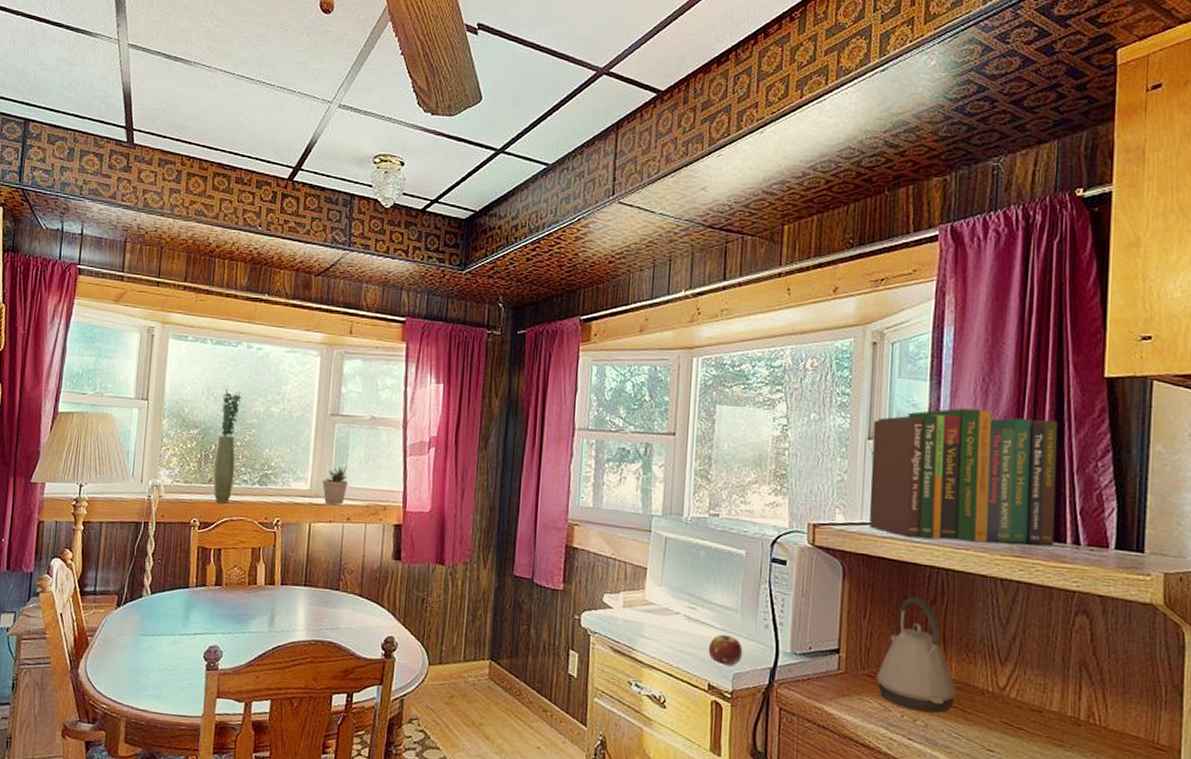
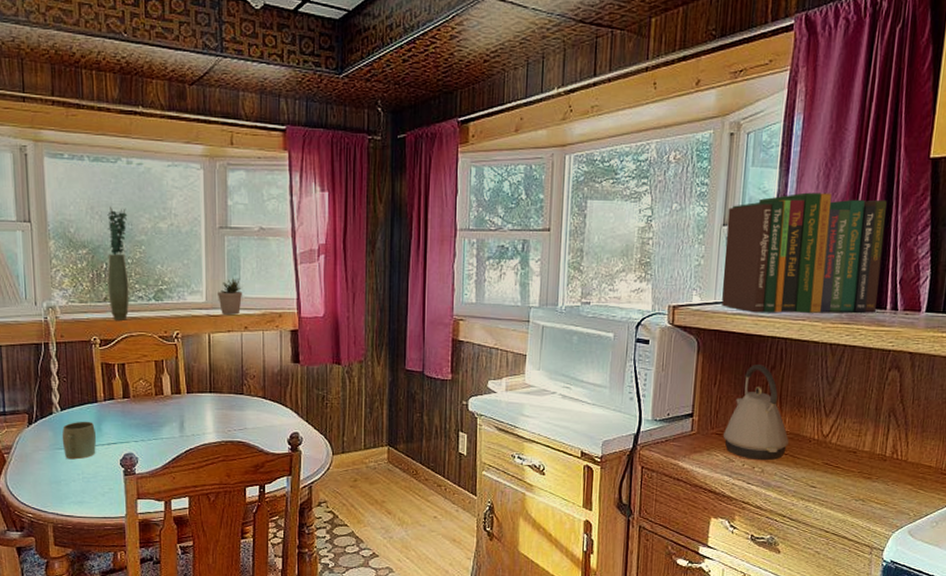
mug: none [147,607,184,649] -> present [62,421,97,460]
fruit: present [708,634,743,666] -> none [581,408,611,435]

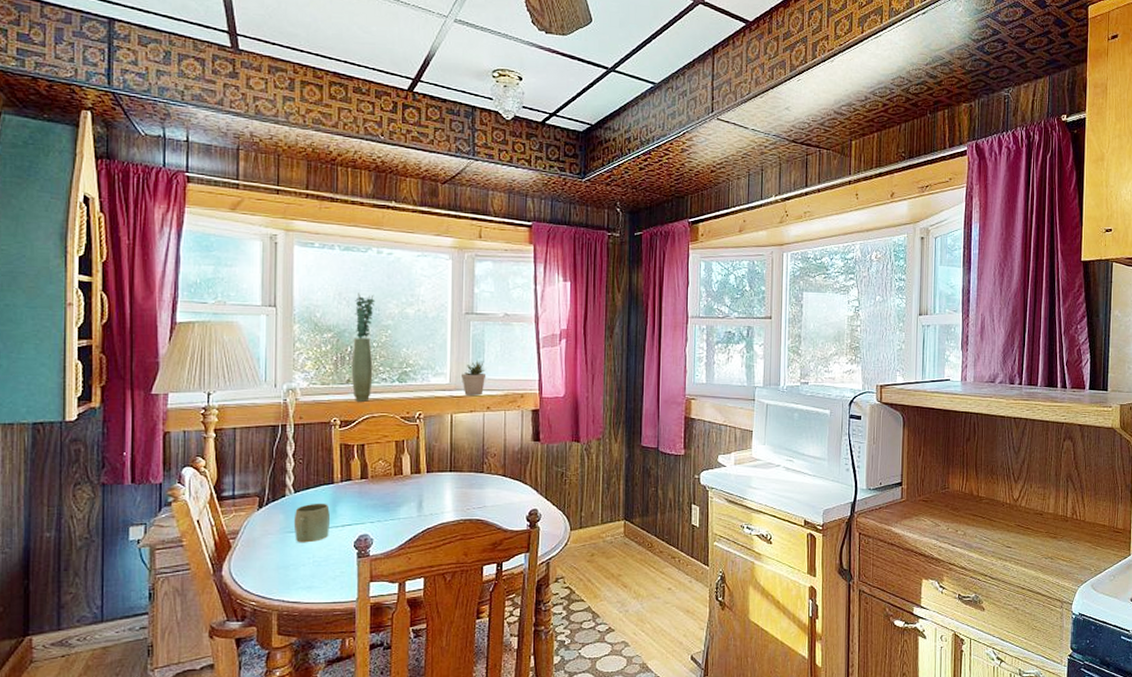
books: present [722,192,887,313] -> none [921,288,1051,391]
kettle: present [723,365,789,461] -> none [929,437,985,525]

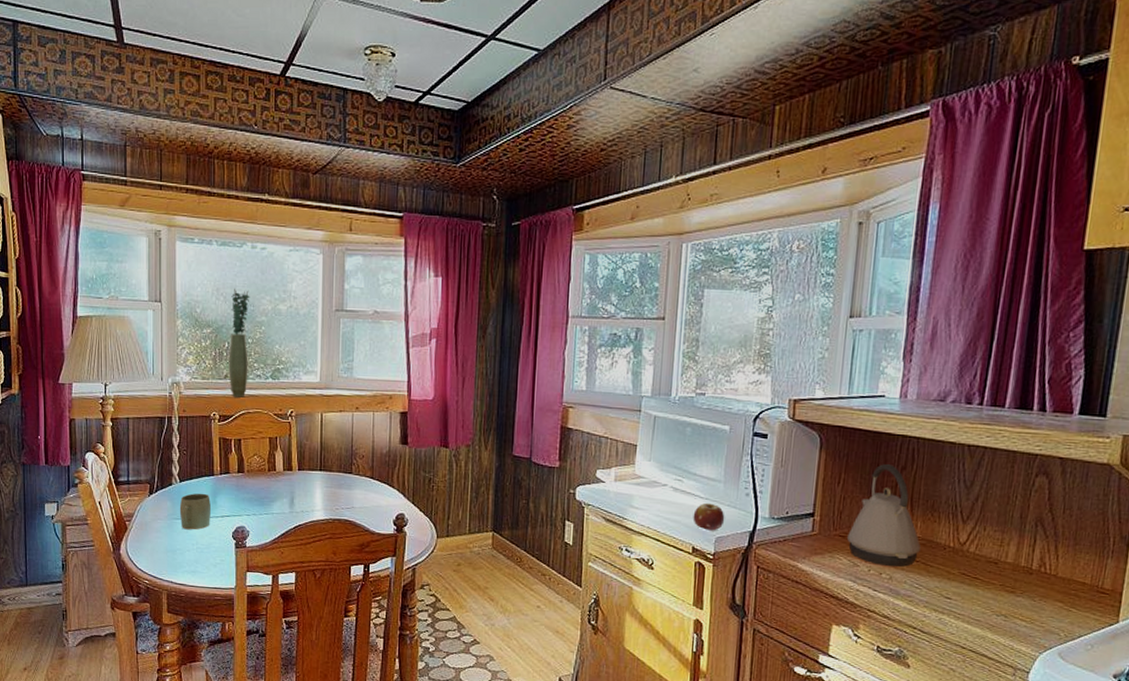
potted plant: present [462,360,487,397] -> none [331,358,356,396]
fruit: none [803,479,830,504] -> present [693,502,725,531]
kettle: none [929,437,985,525] -> present [847,464,921,568]

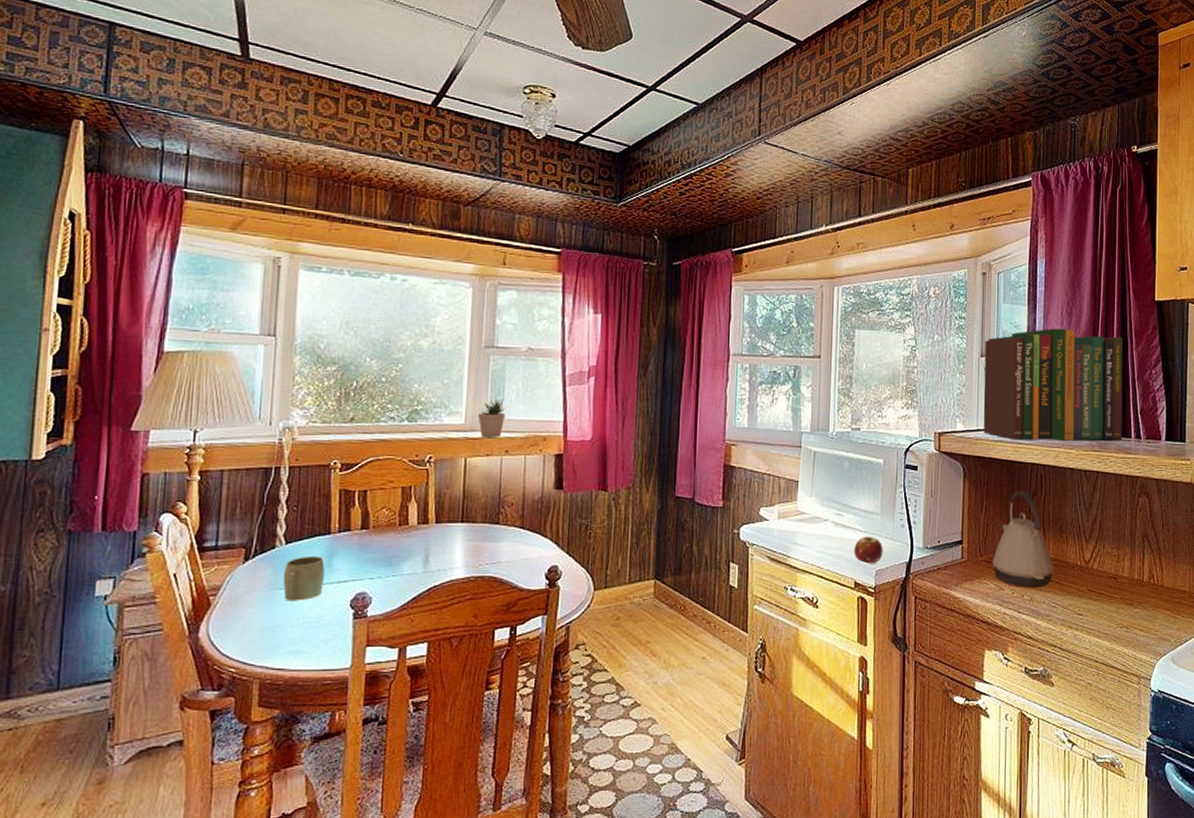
vase: present [228,288,250,398] -> none [355,322,386,443]
potted plant: none [331,358,356,396] -> present [478,398,506,439]
books: none [847,284,1034,414] -> present [983,328,1123,441]

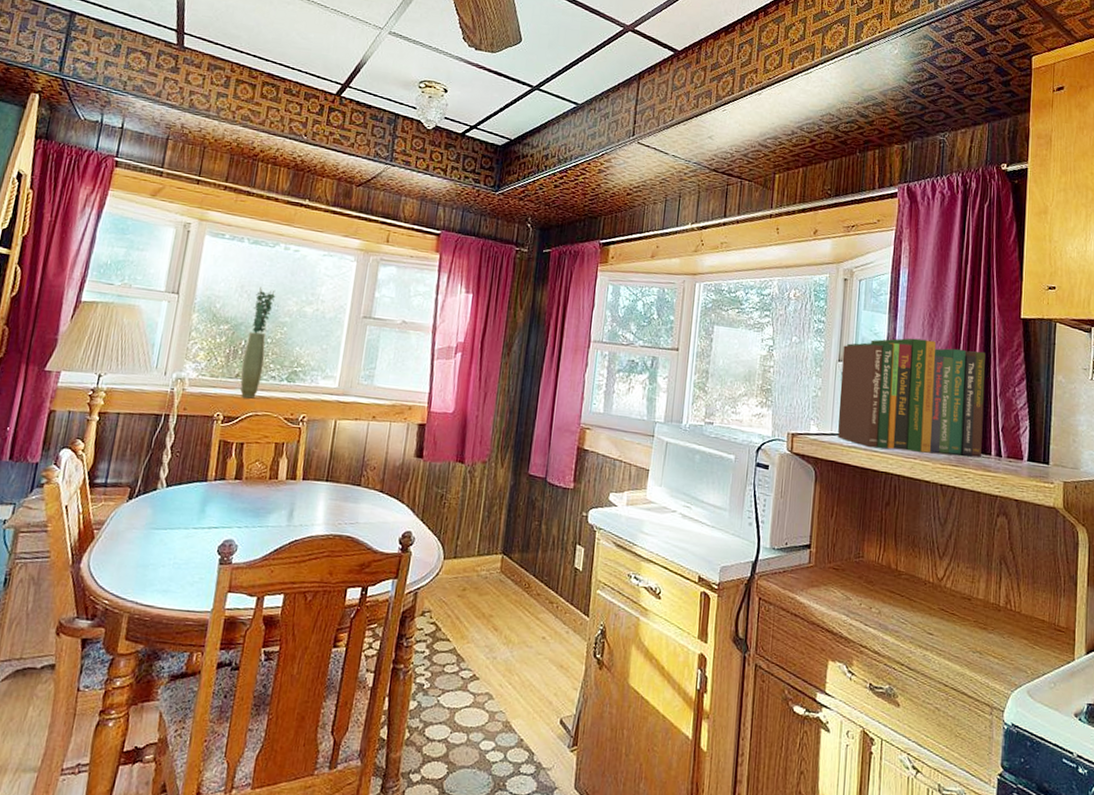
mug: present [282,555,326,601] -> none [159,500,199,543]
vase: none [355,322,386,443] -> present [240,287,276,399]
potted plant: present [478,398,506,439] -> none [351,366,377,404]
fruit: present [854,536,883,564] -> none [699,530,730,560]
kettle: present [993,491,1054,589] -> none [841,499,905,602]

